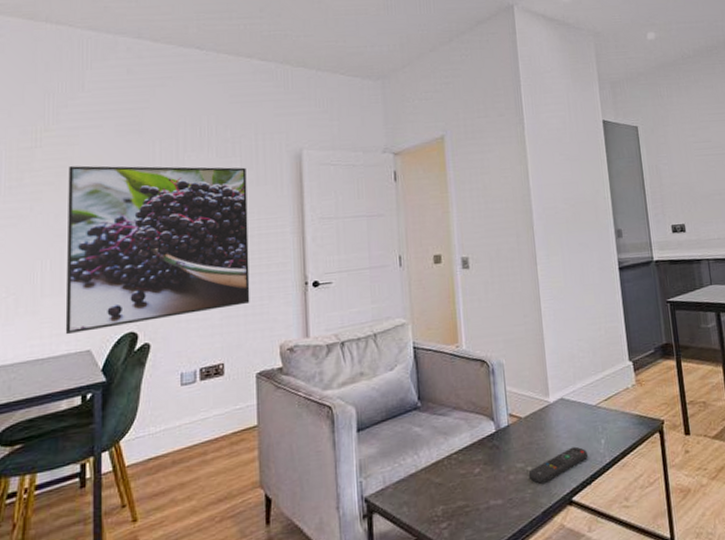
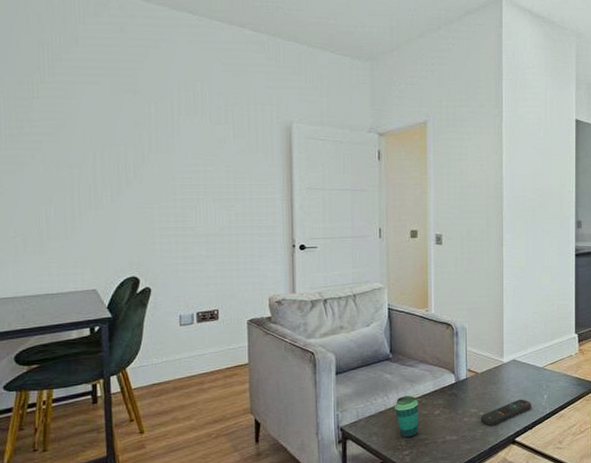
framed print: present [65,165,250,335] -> none [67,120,242,275]
cup: none [426,451,456,507] -> present [394,395,418,439]

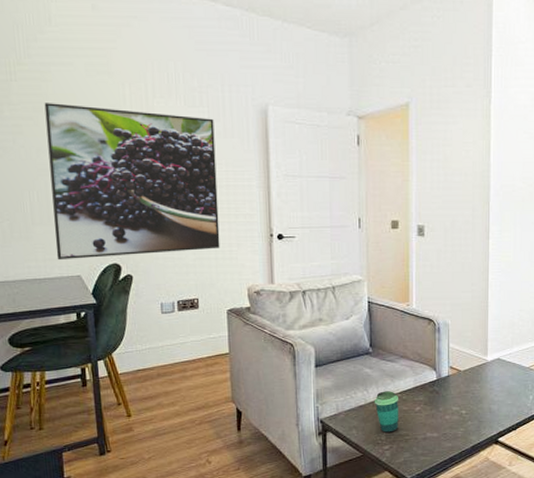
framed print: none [67,120,242,275] -> present [44,103,220,261]
remote control: present [481,399,532,426] -> none [463,399,517,425]

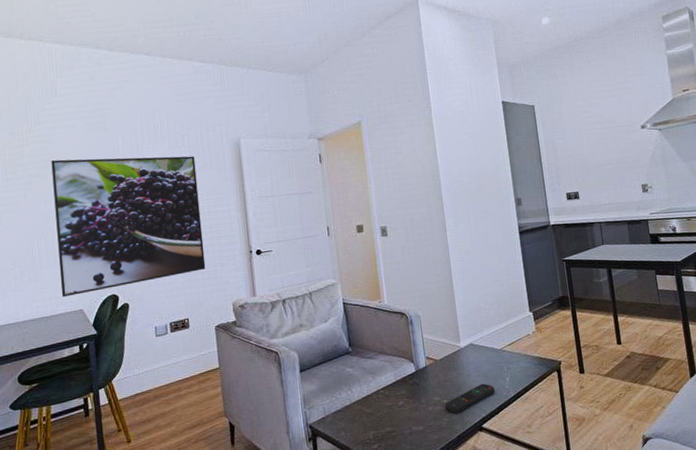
cup: present [374,391,398,434] -> none [358,388,385,432]
remote control: none [463,399,517,425] -> present [445,383,496,414]

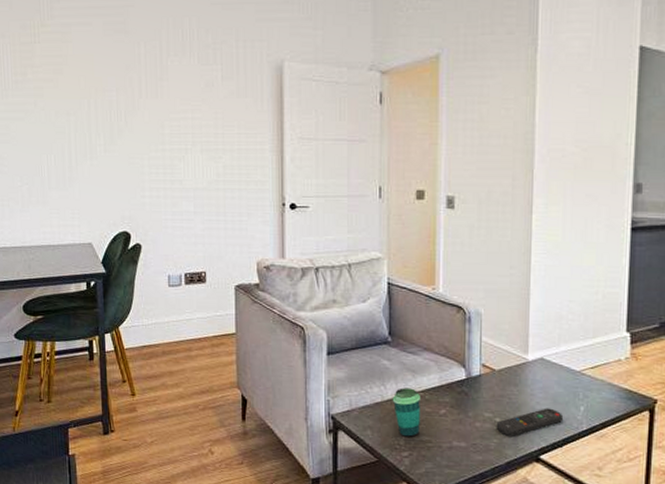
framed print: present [51,156,206,298] -> none [64,64,230,227]
cup: none [358,388,385,432] -> present [392,387,420,438]

